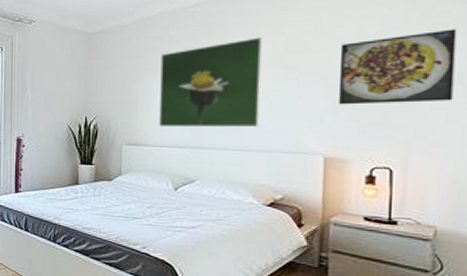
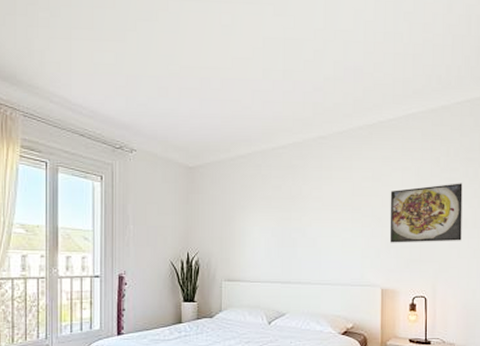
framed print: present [159,37,262,128] -> none [254,181,335,263]

